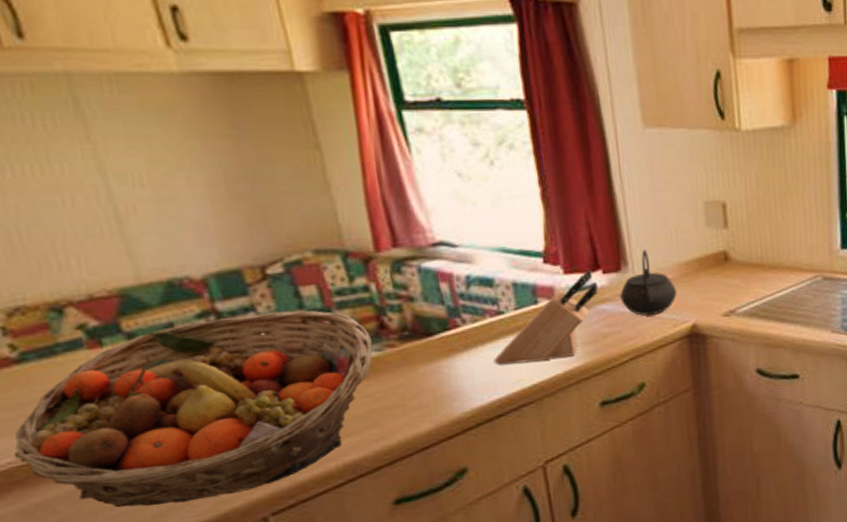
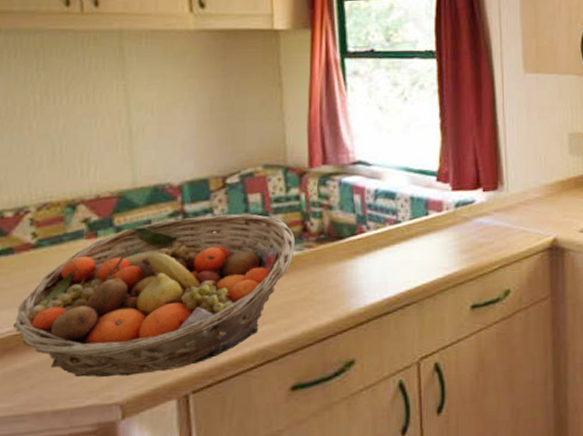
knife block: present [494,269,598,365] -> none [388,187,478,268]
kettle: present [620,249,677,316] -> none [495,171,542,229]

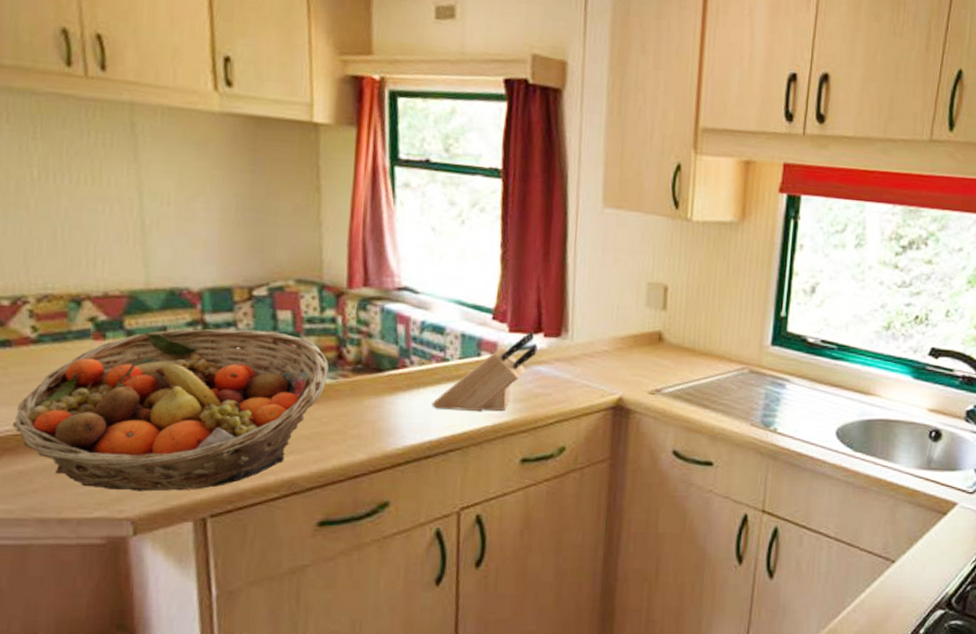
knife block: none [388,187,478,268] -> present [431,331,538,411]

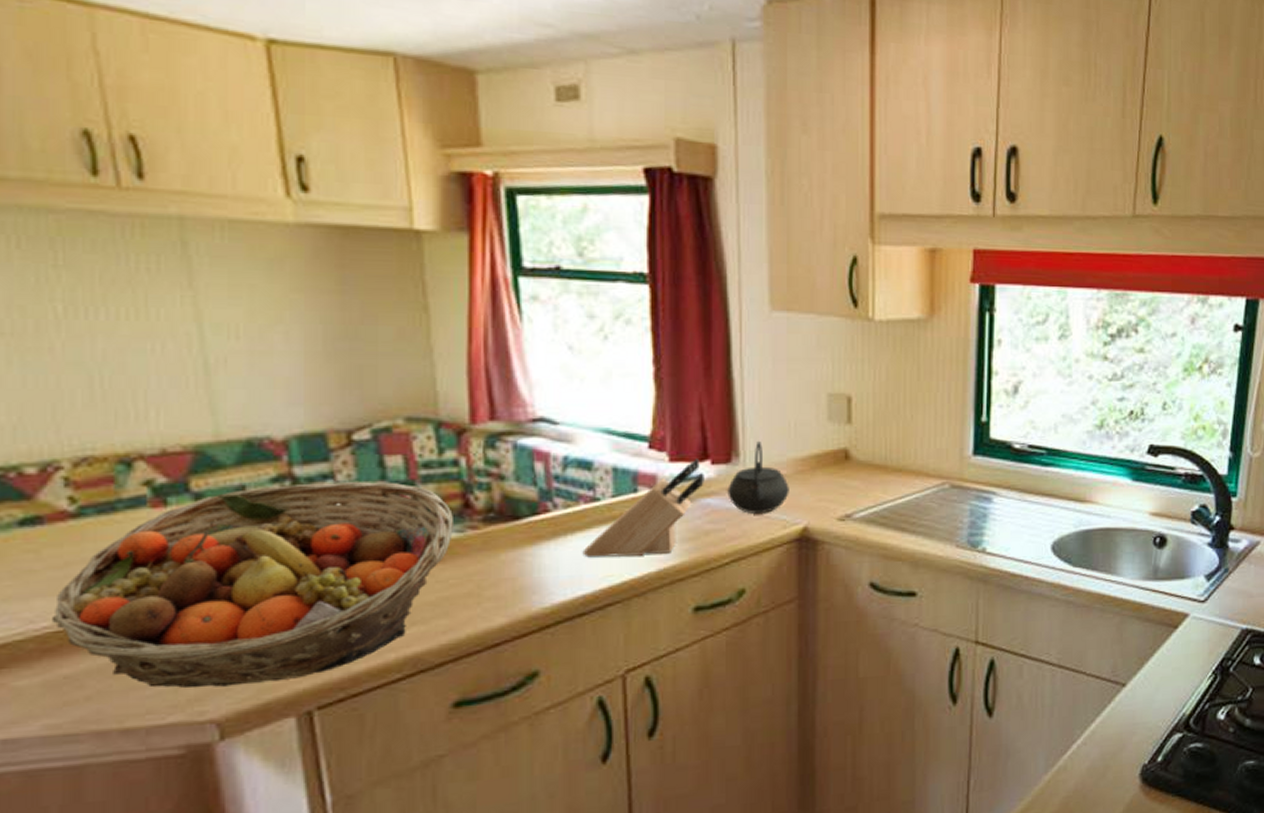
kettle: none [556,319,609,383] -> present [727,440,789,514]

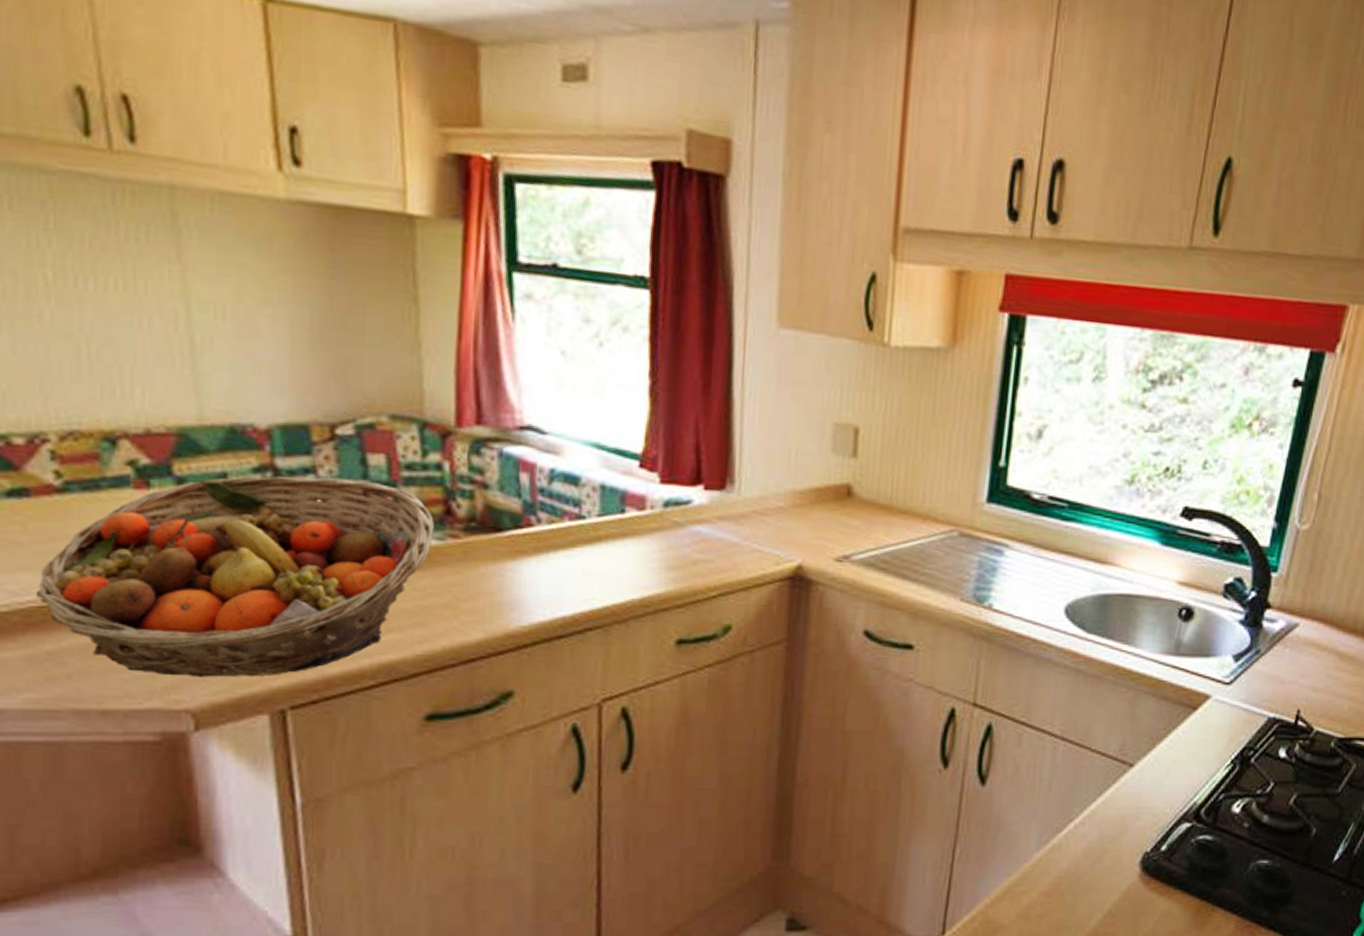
knife block: present [582,458,704,558] -> none [564,482,696,581]
kettle: present [727,440,789,514] -> none [719,467,786,547]

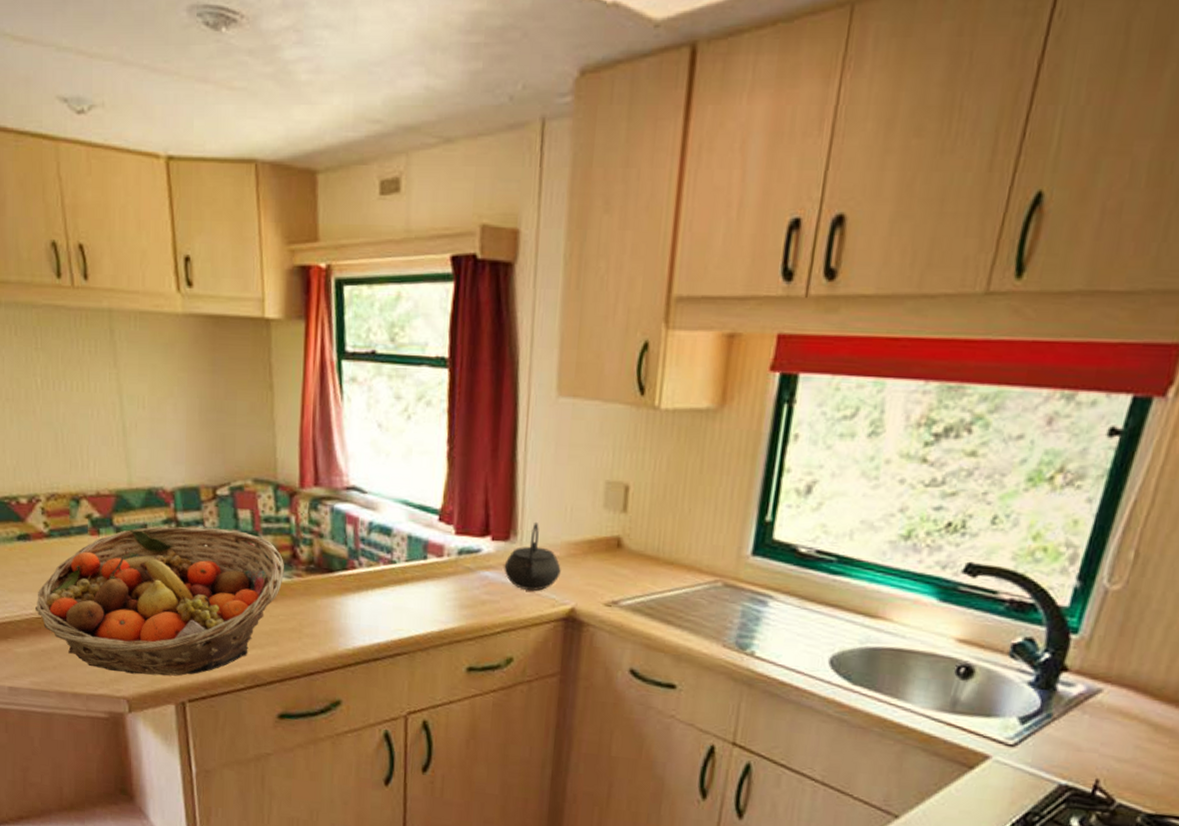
kettle: none [719,467,786,547] -> present [504,521,561,591]

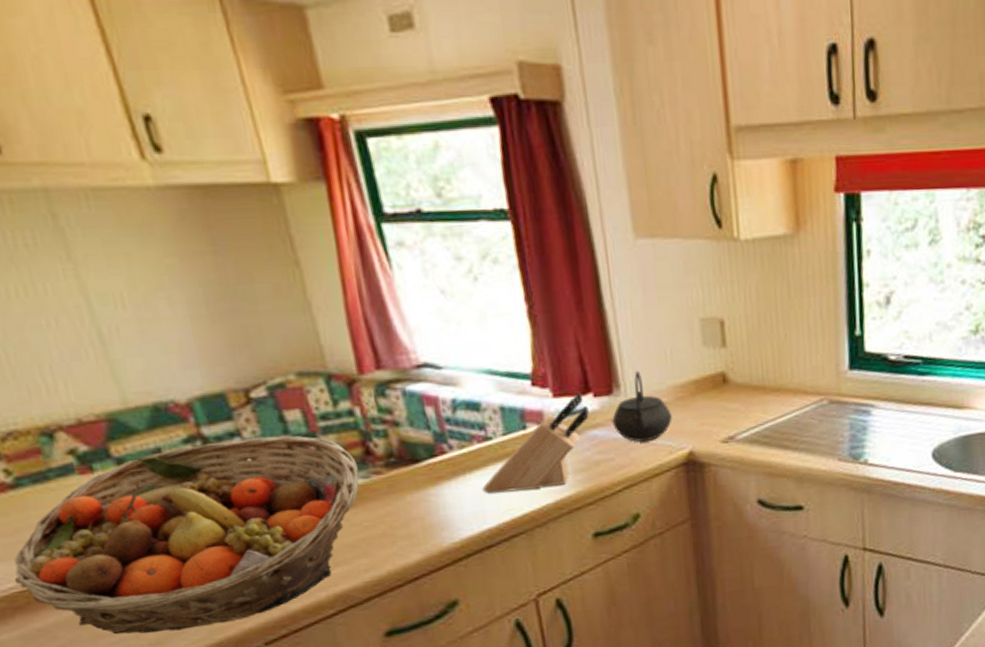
knife block: none [379,534,485,617] -> present [482,392,589,494]

